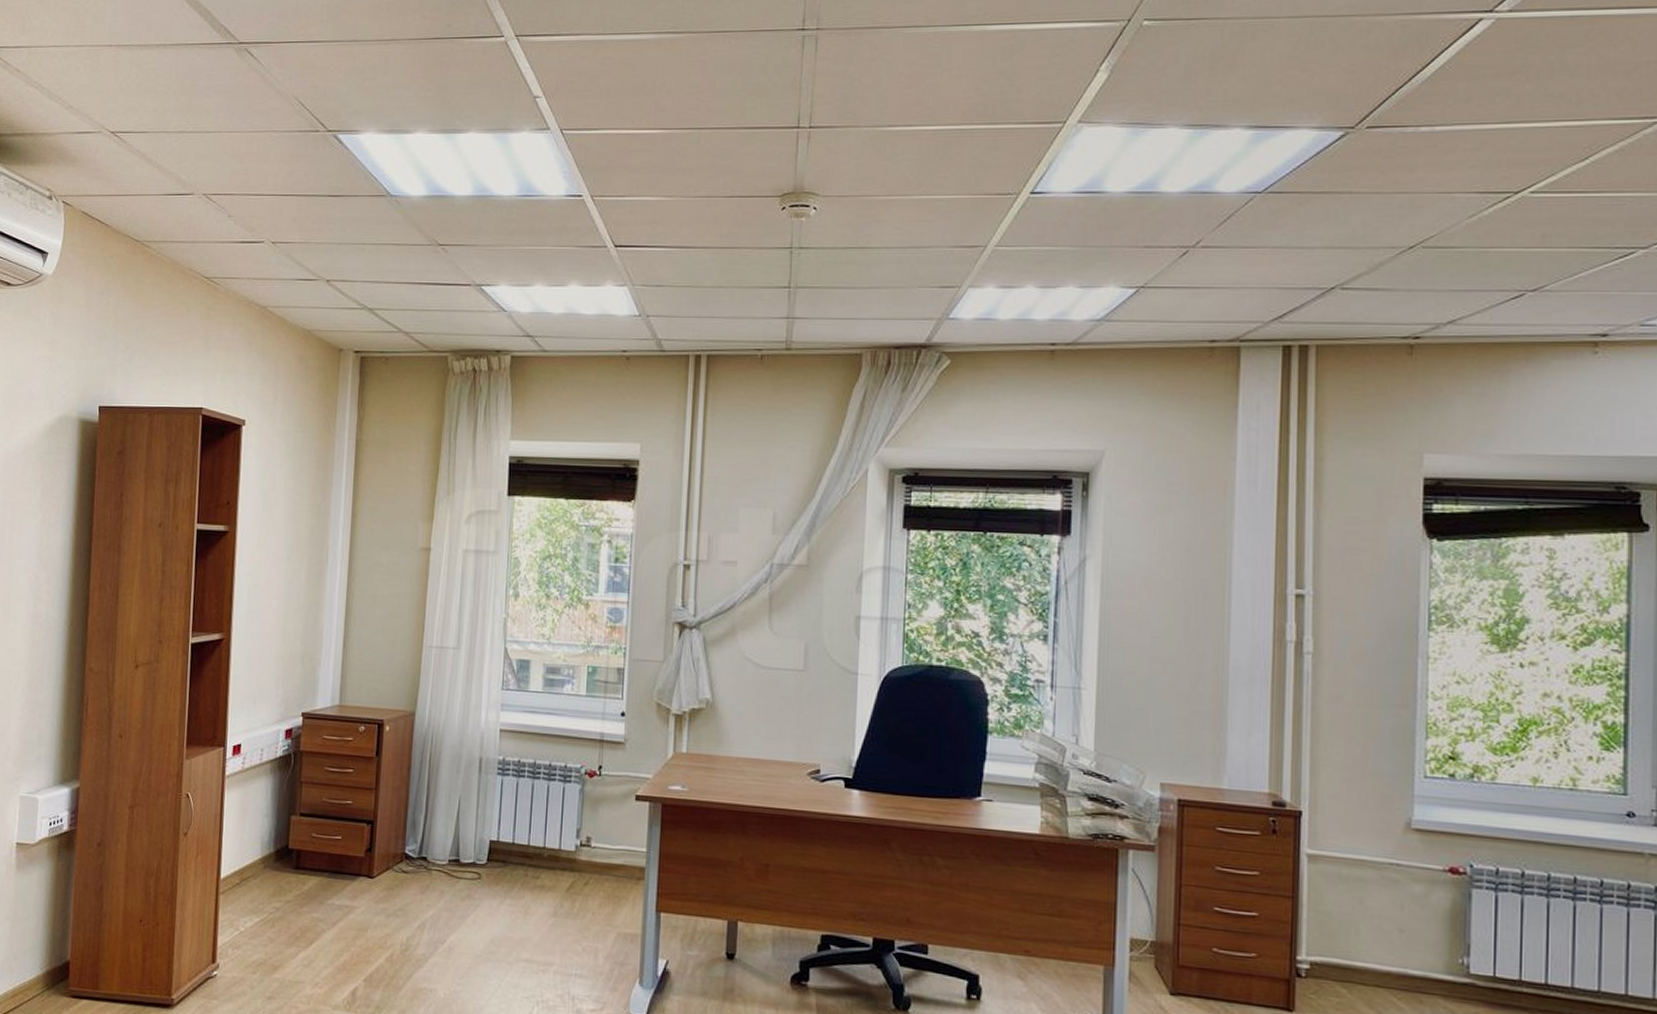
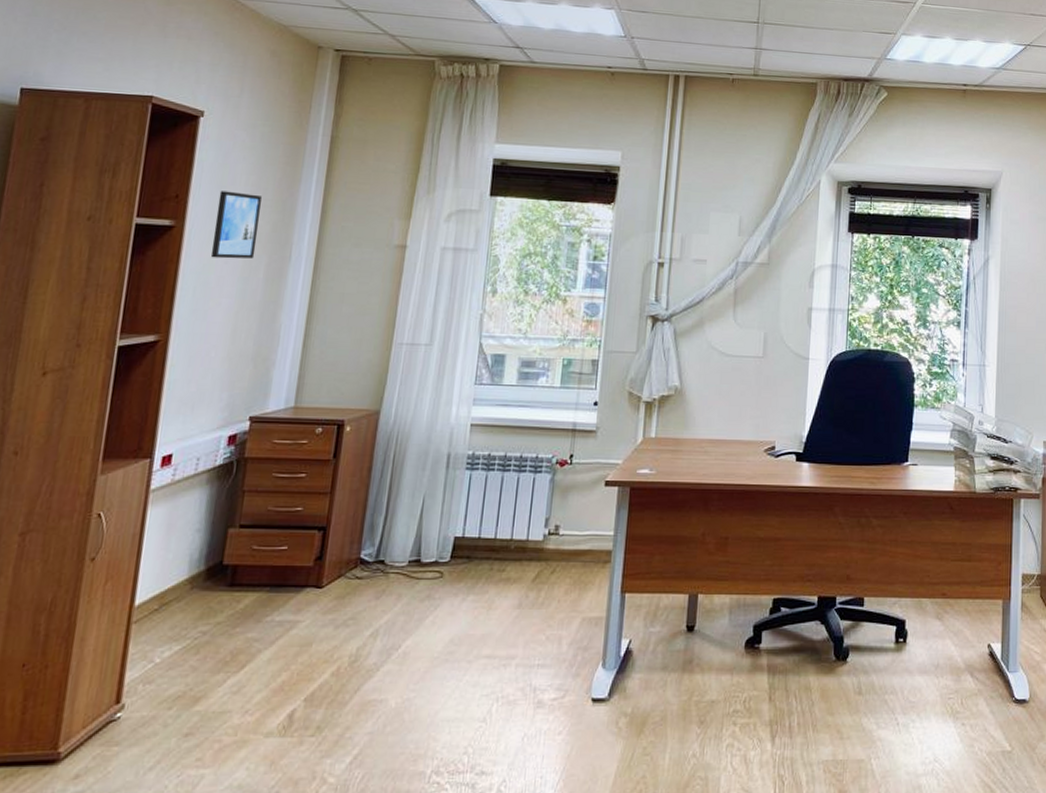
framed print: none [259,497,300,562] -> present [210,191,262,259]

